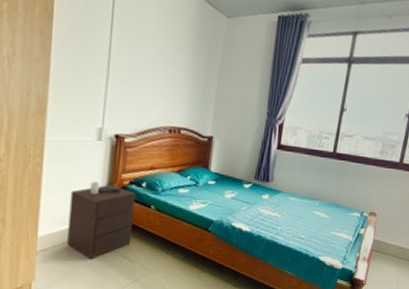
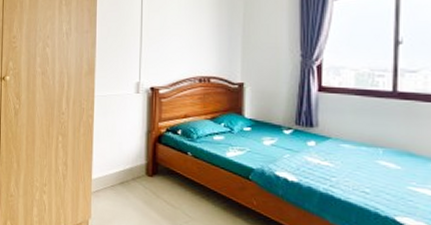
nightstand: present [67,181,135,260] -> none [116,130,172,203]

